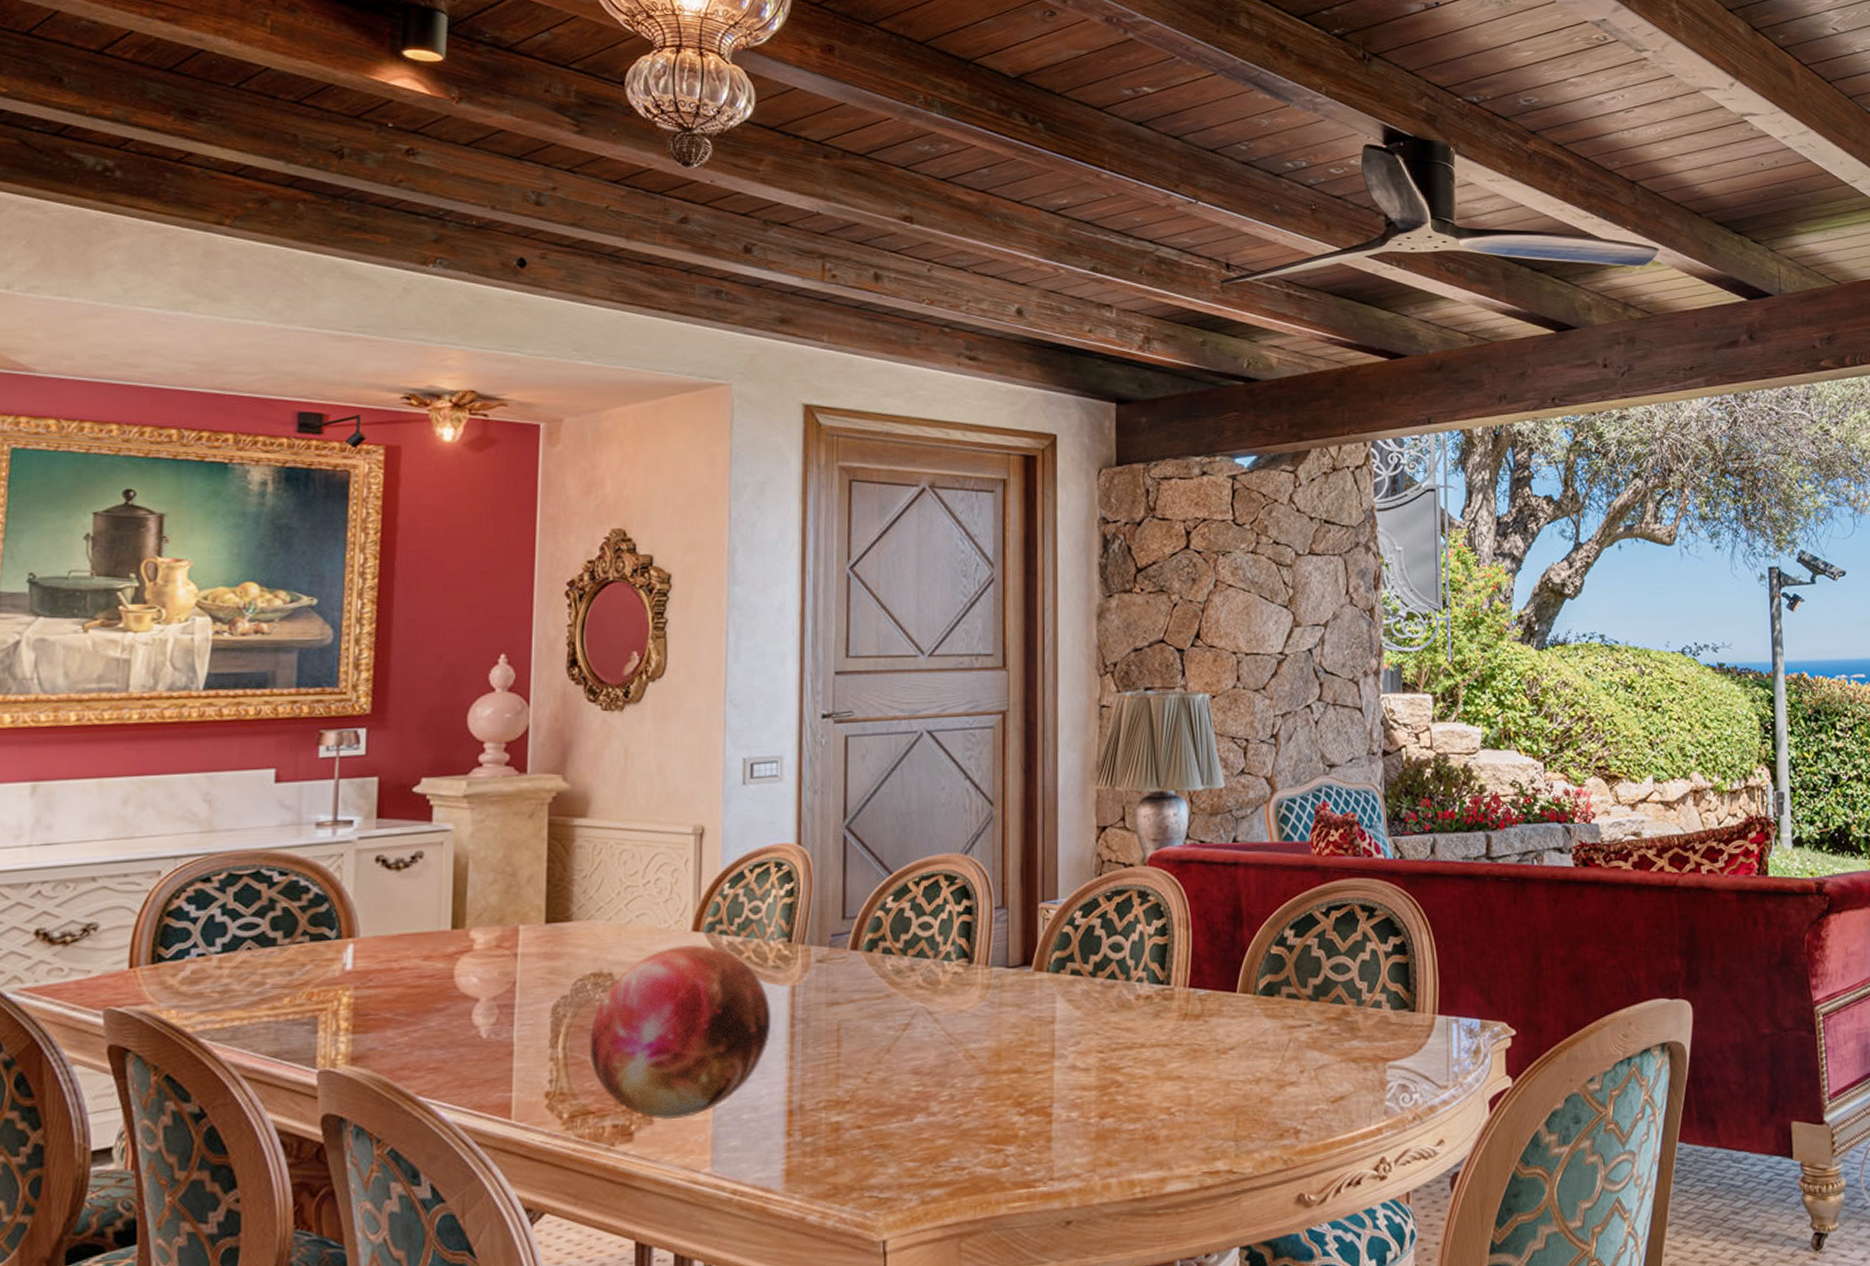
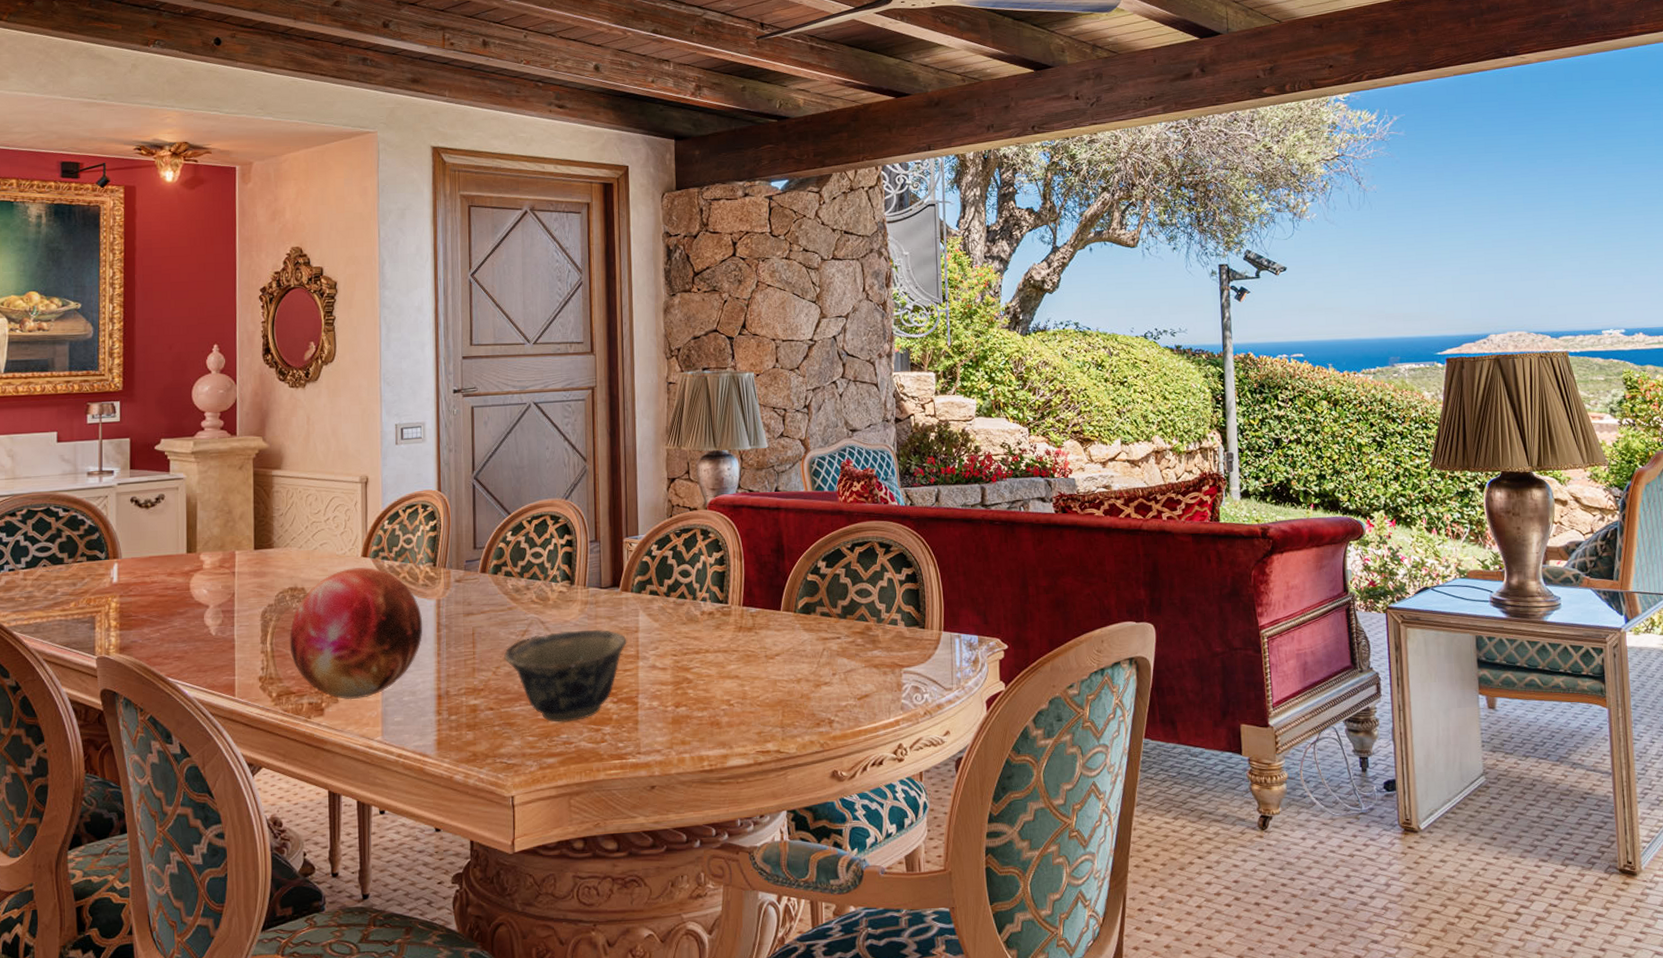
bowl: none [877,1020,1040,1142] -> present [503,629,627,722]

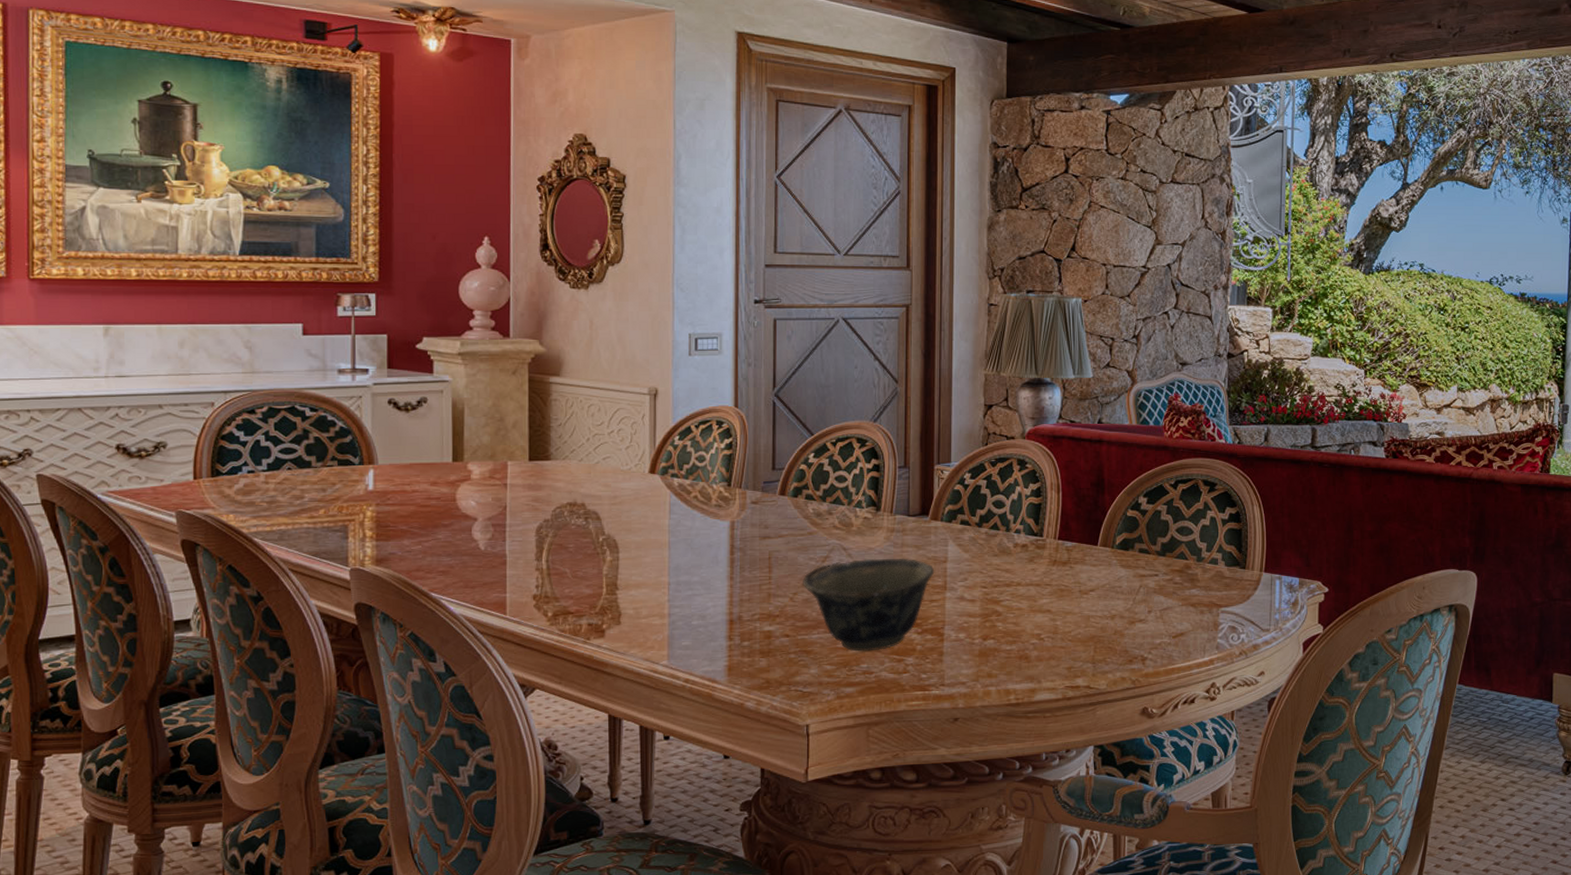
decorative orb: present [289,567,423,700] -> none [567,484,715,622]

